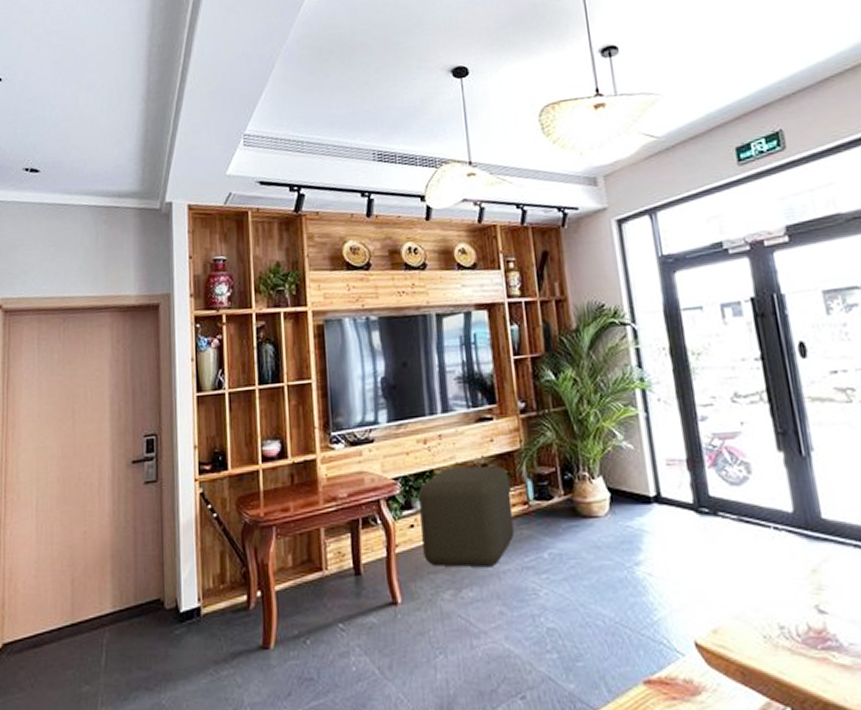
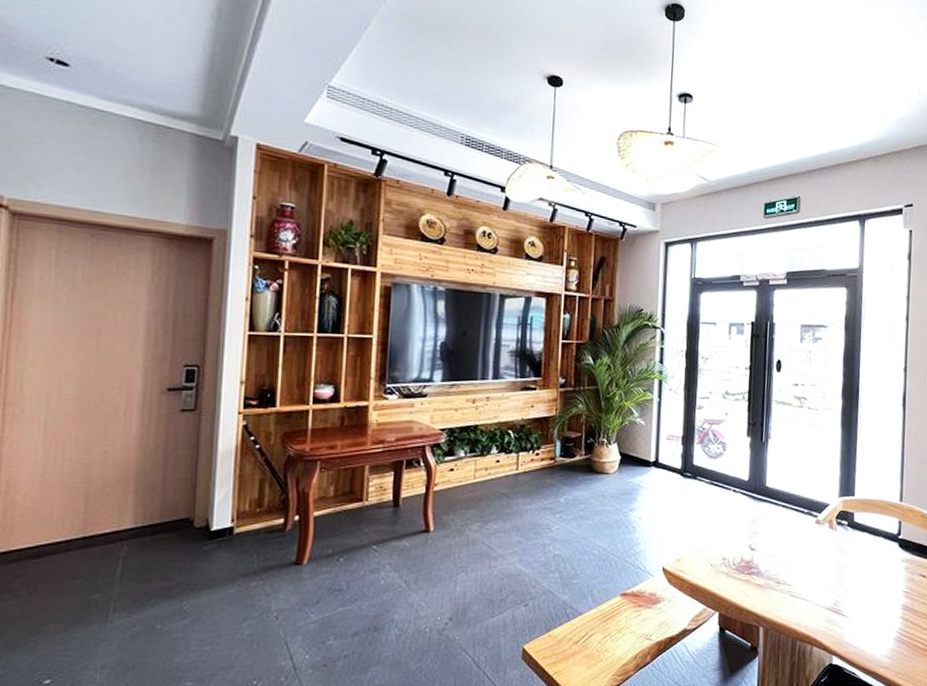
cube: present [419,465,515,568] -> none [459,425,542,507]

